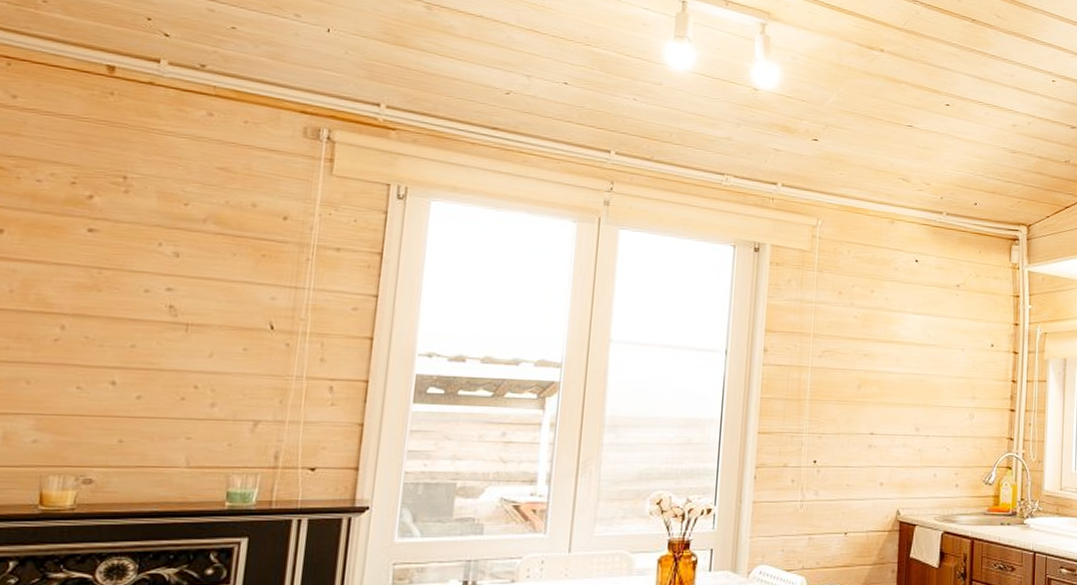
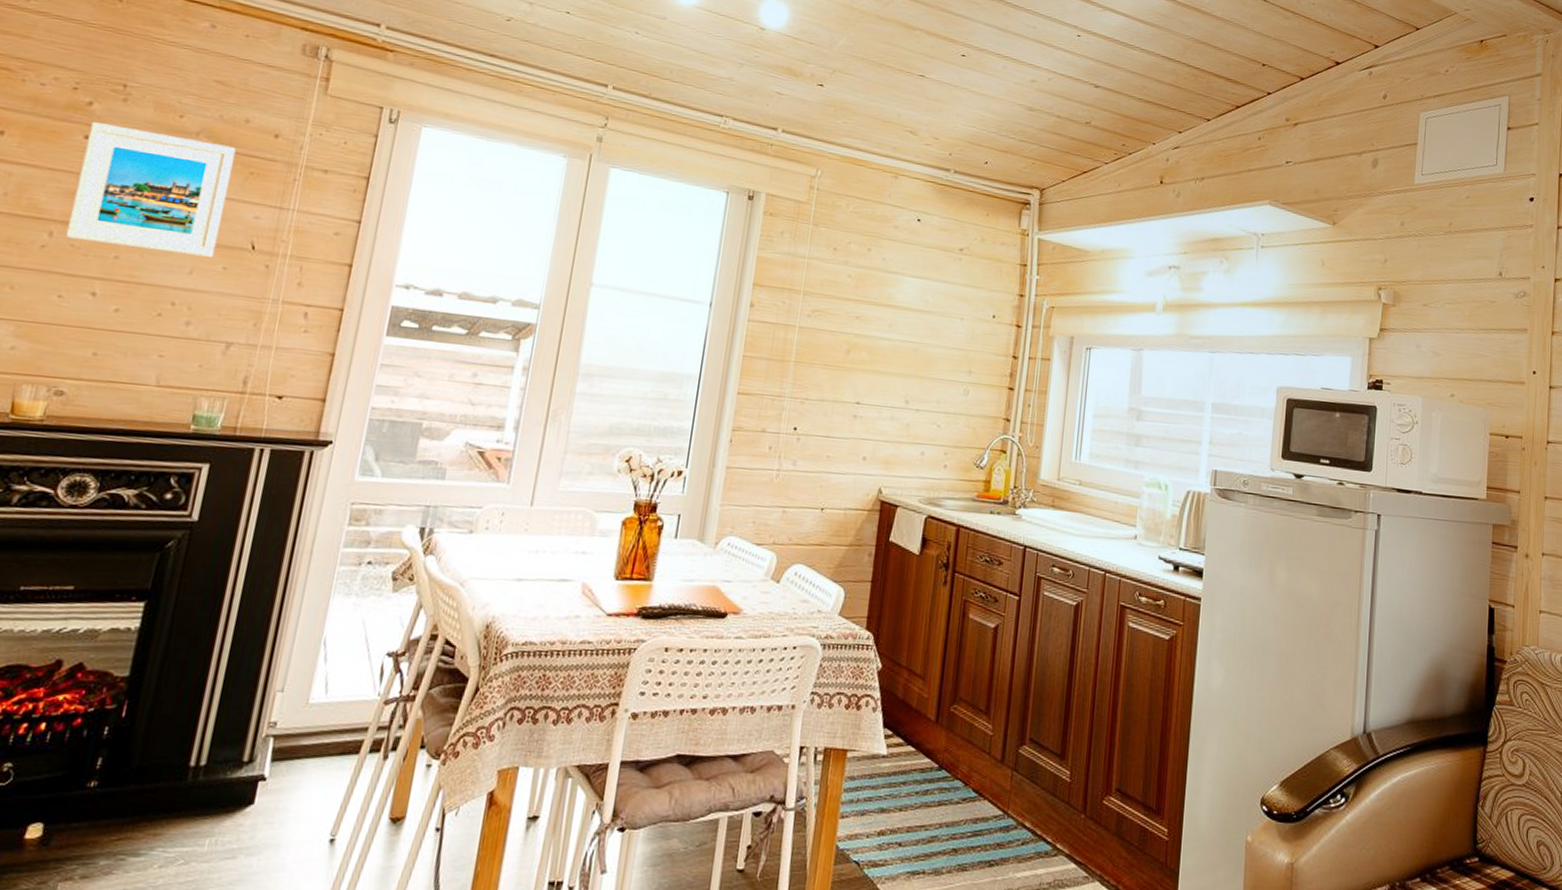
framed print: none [78,215,245,341] -> present [65,122,236,259]

